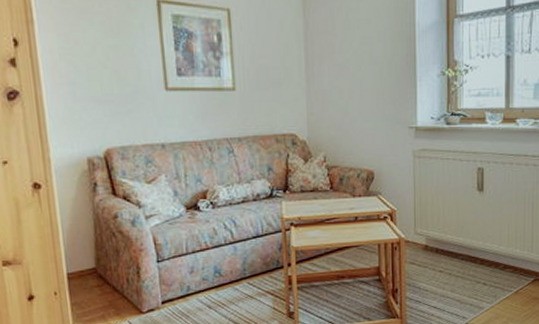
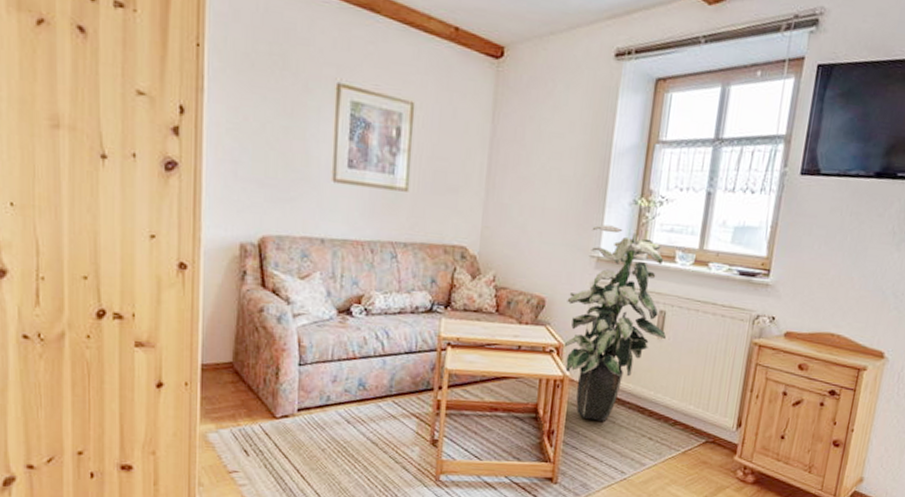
indoor plant: none [393,97,487,275] -> present [563,224,667,421]

